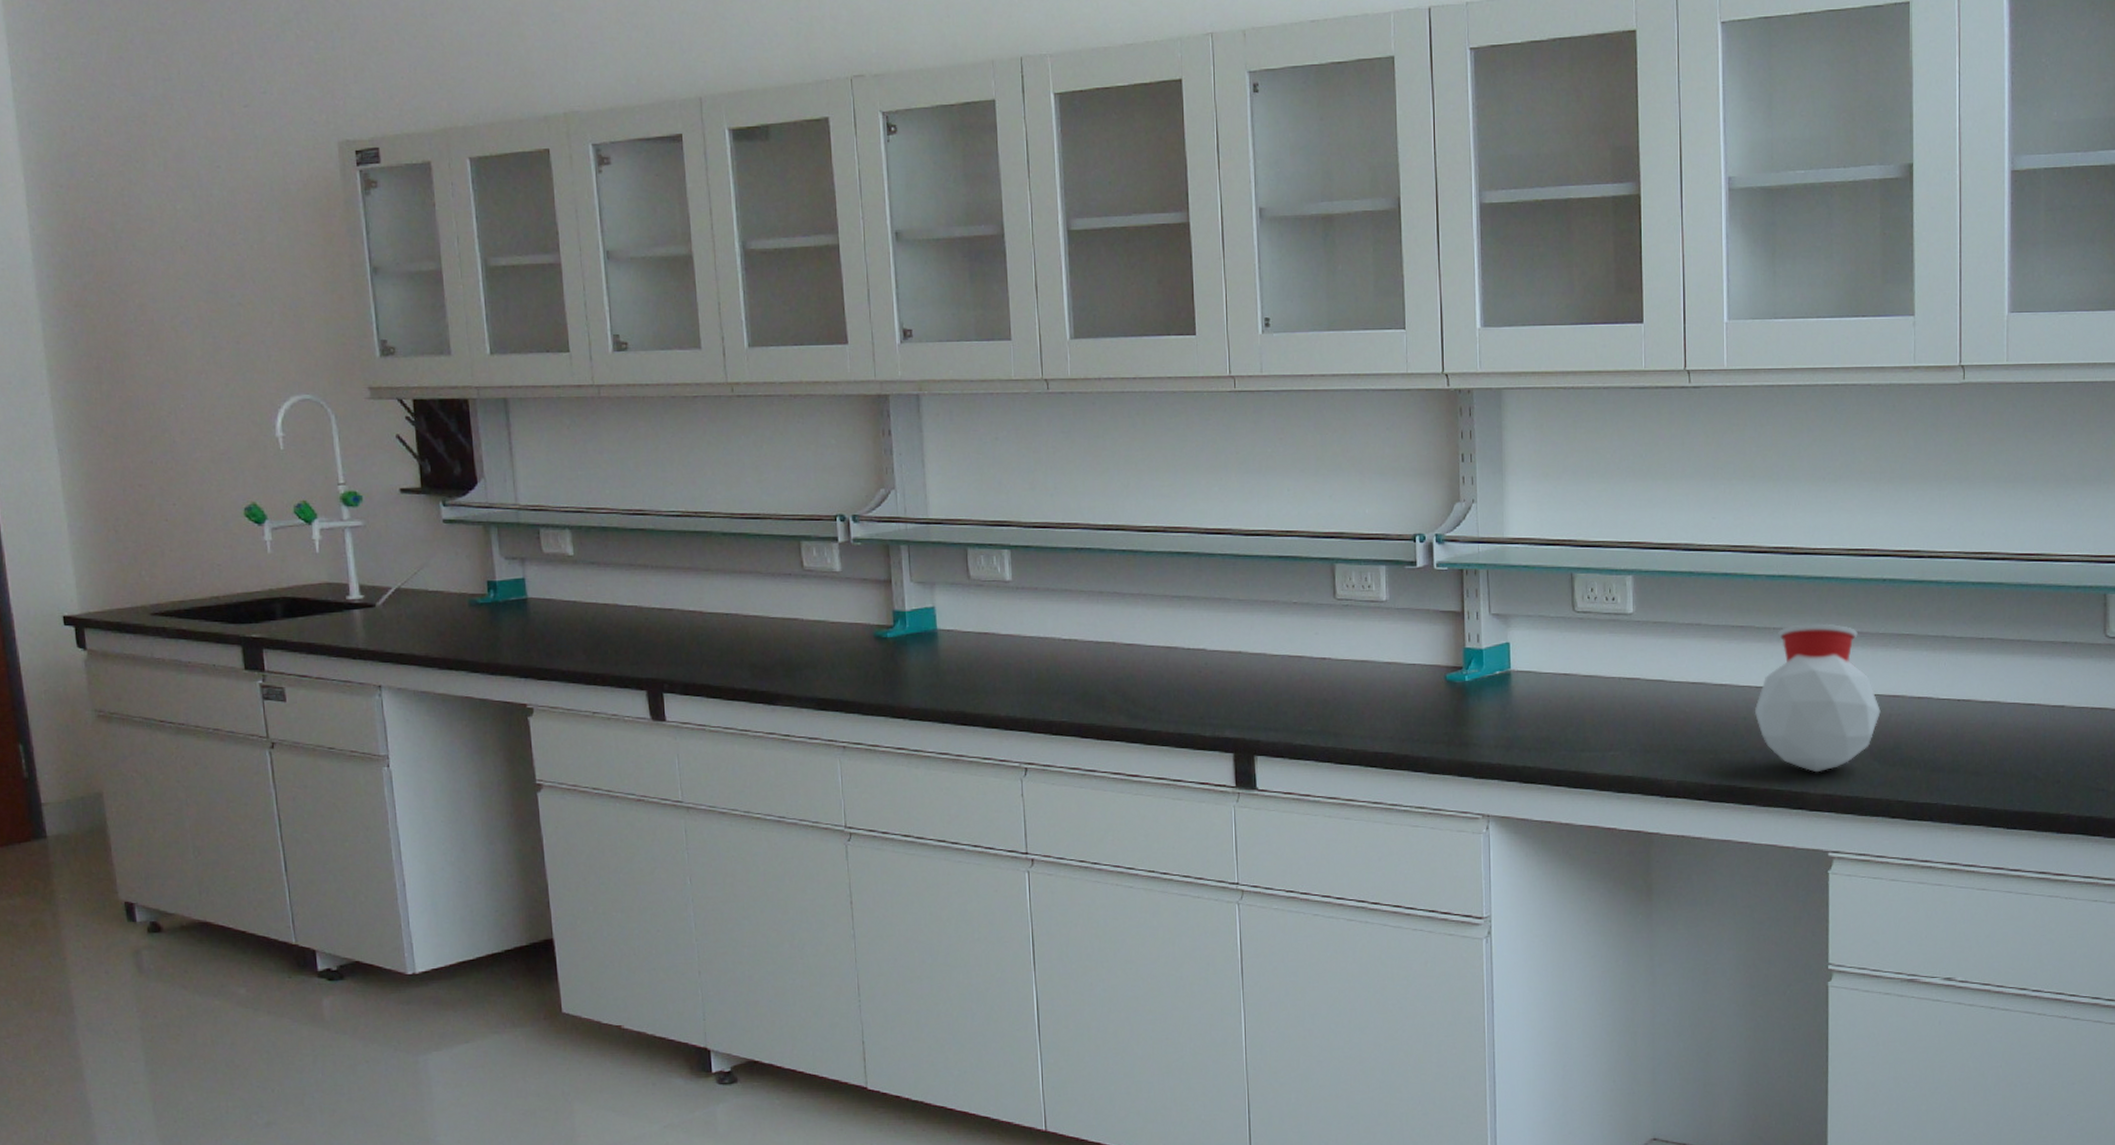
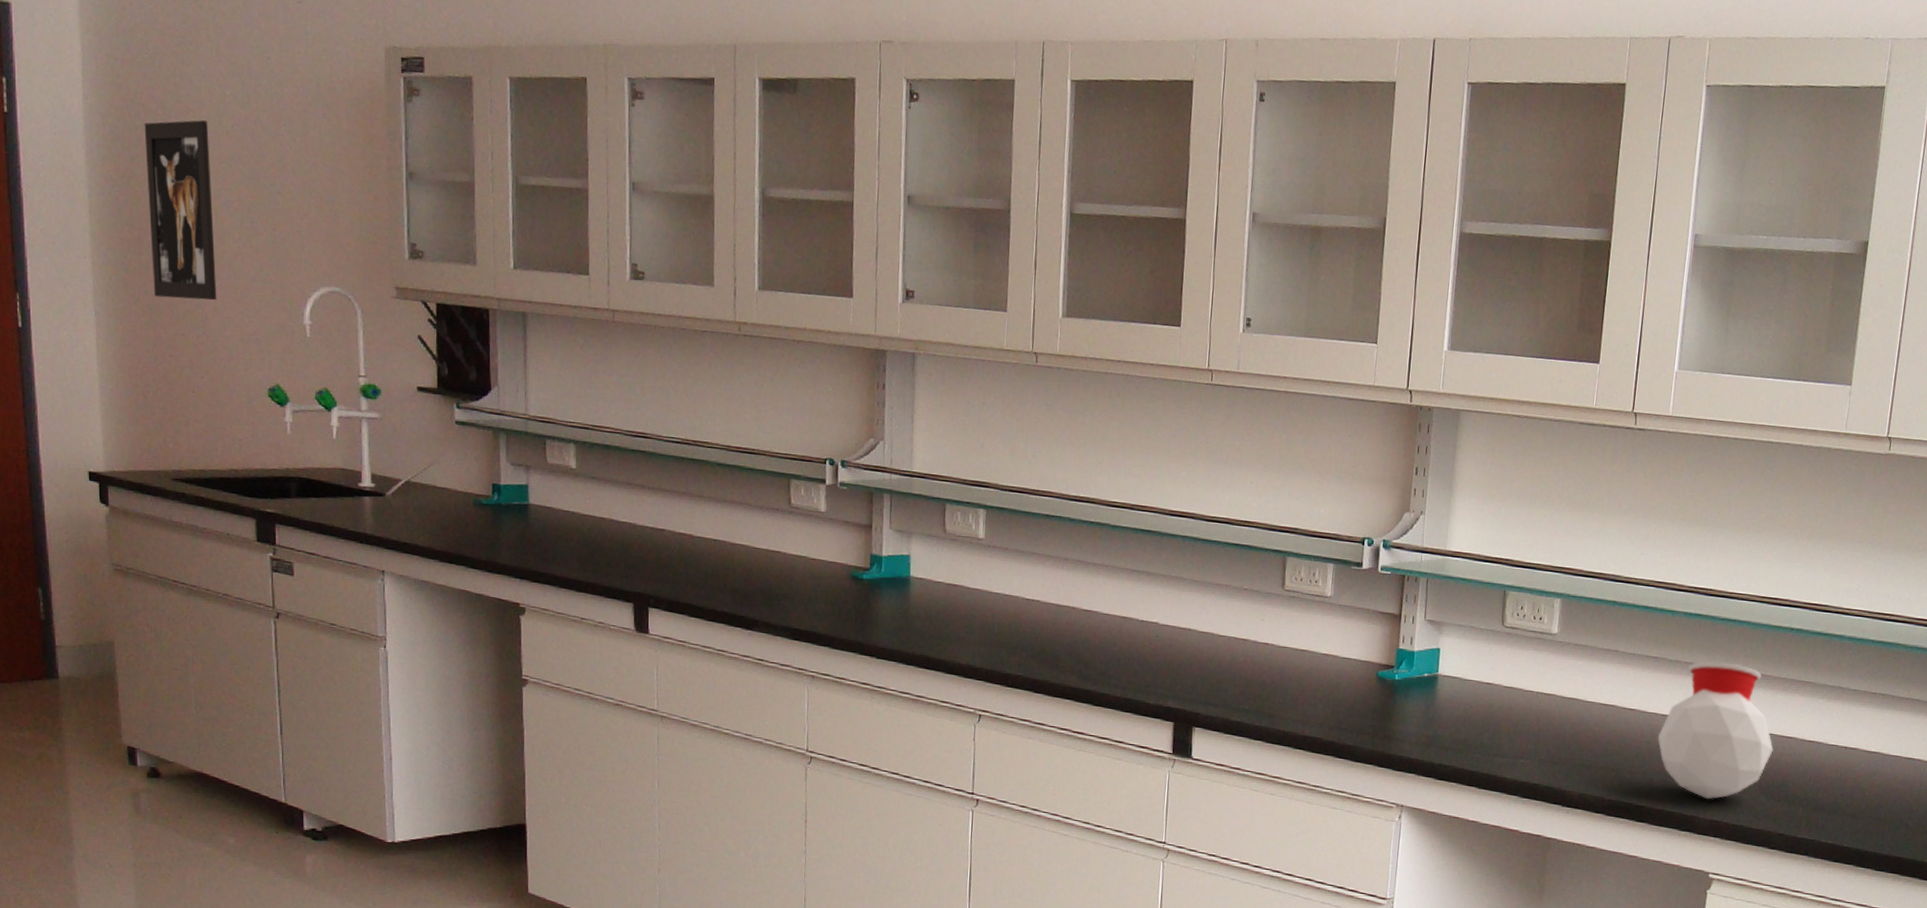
wall art: none [95,238,184,426] -> present [144,120,217,301]

